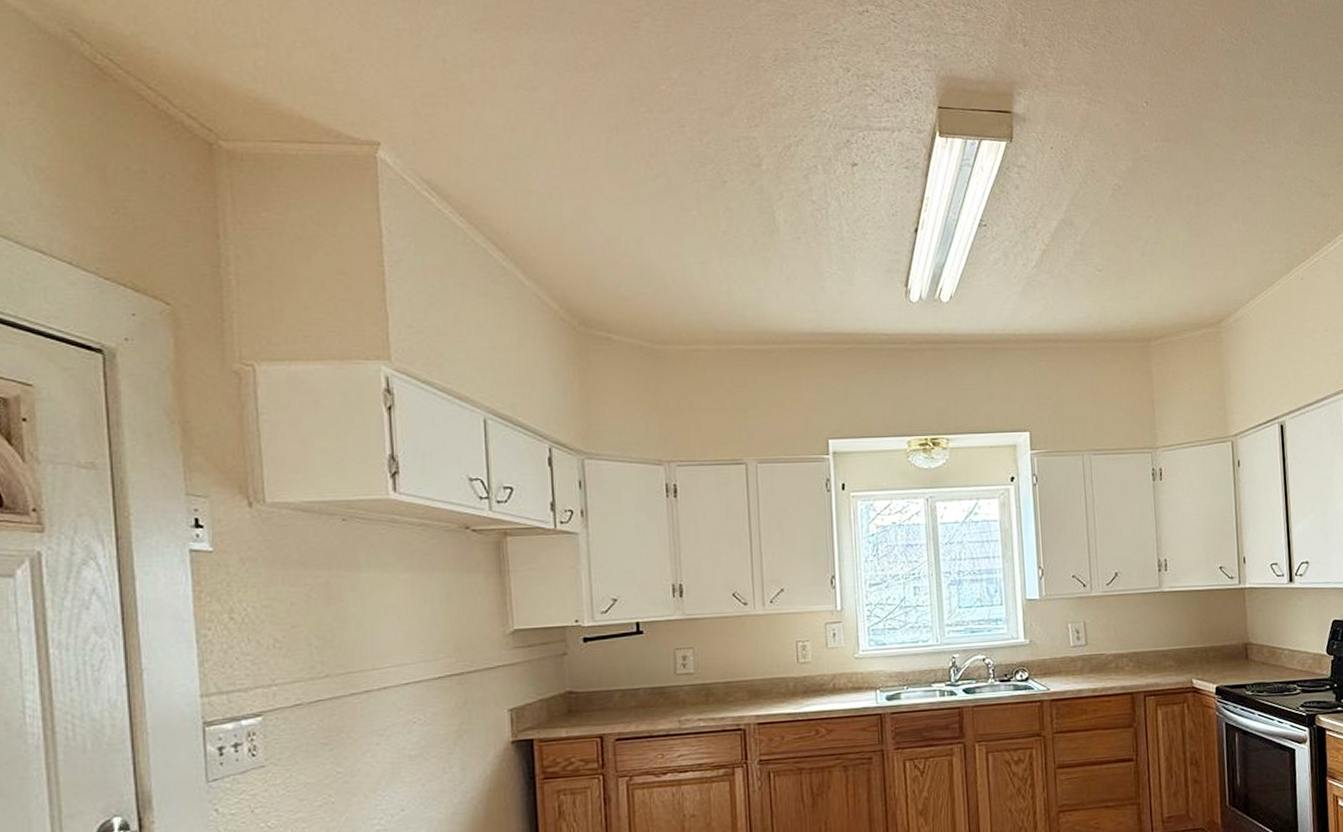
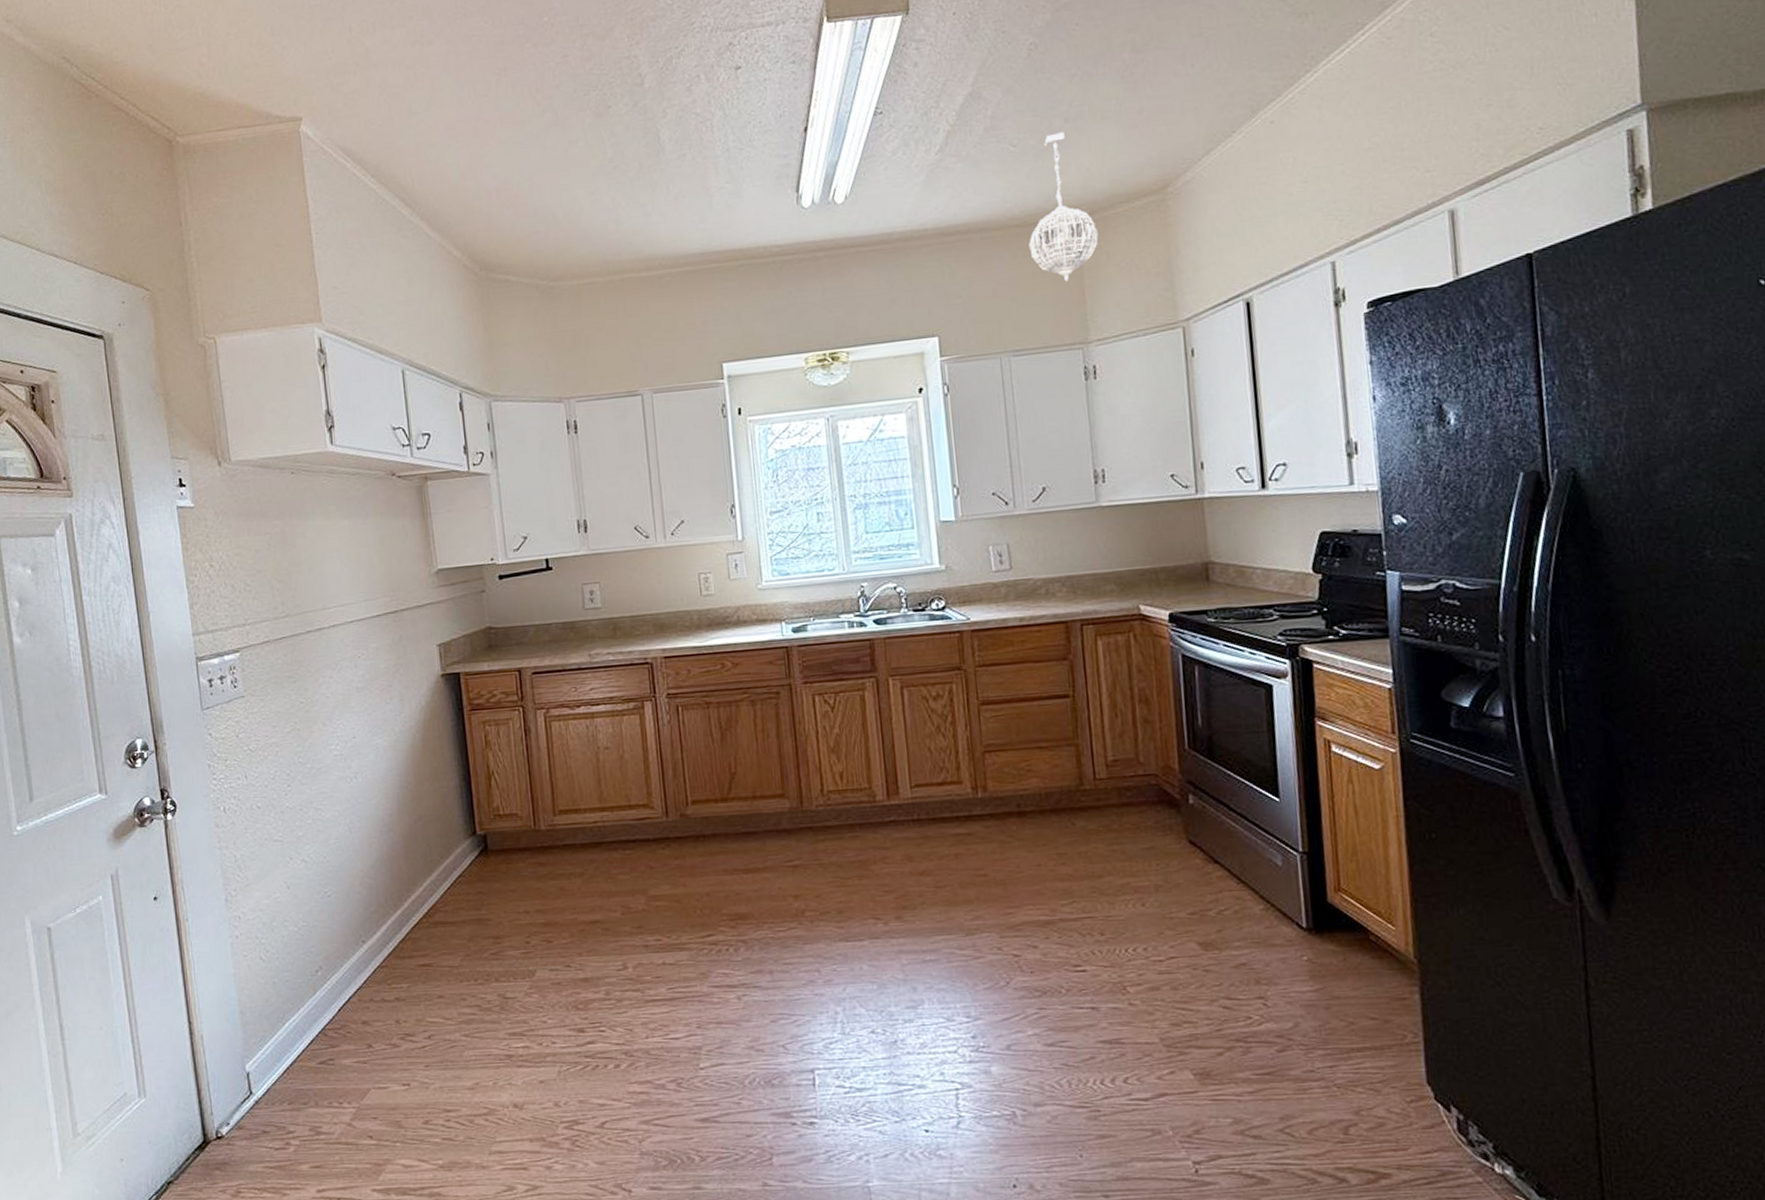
pendant light: none [1109,264,1166,394] -> present [1029,132,1098,282]

